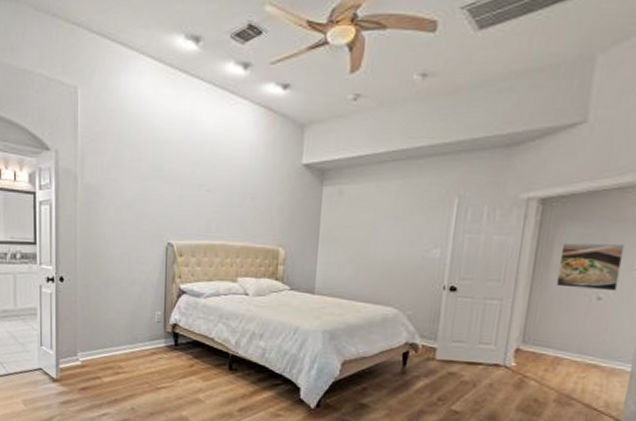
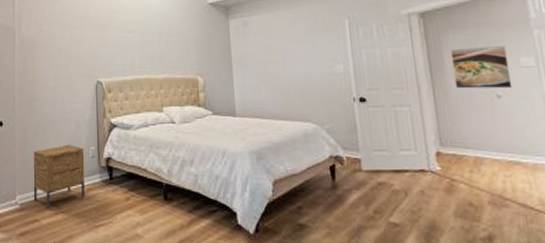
nightstand: none [95,307,150,368] -> present [33,144,86,209]

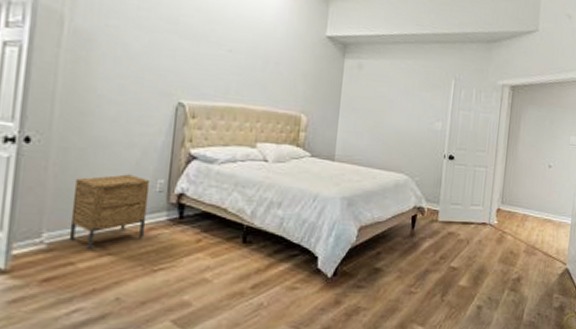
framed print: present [449,45,513,89] -> none [522,121,564,161]

